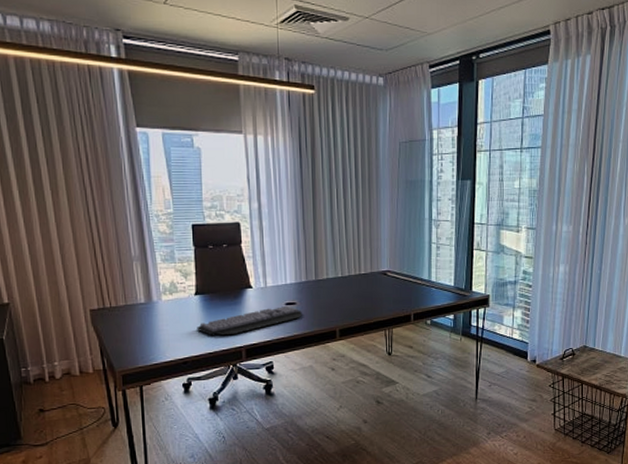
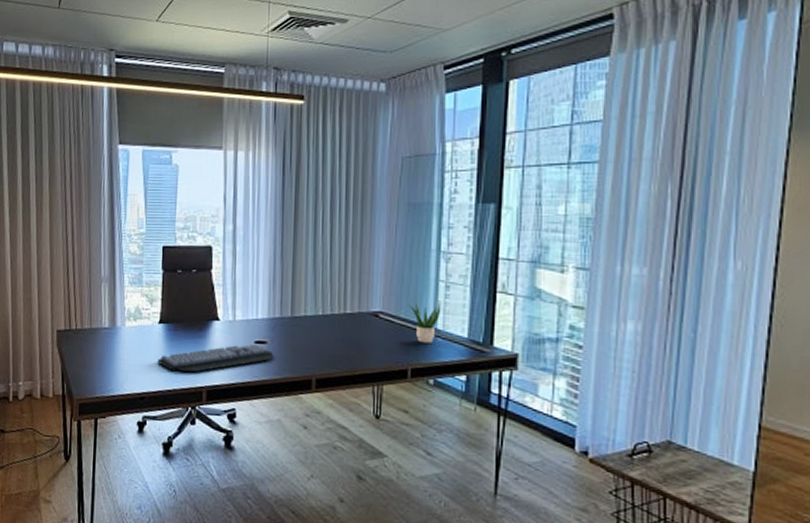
potted plant: none [409,258,434,293] -> present [408,299,442,343]

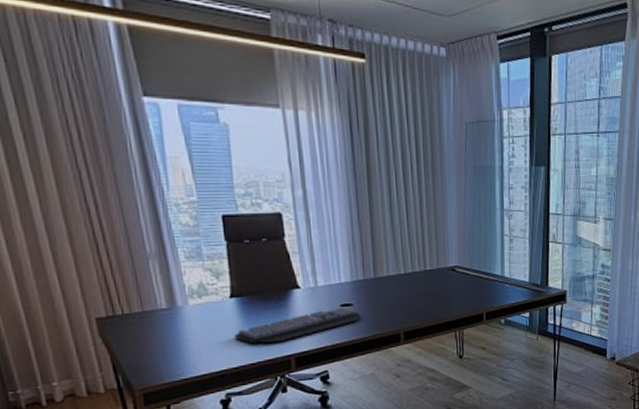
potted plant: present [408,299,442,343] -> none [479,252,507,290]

